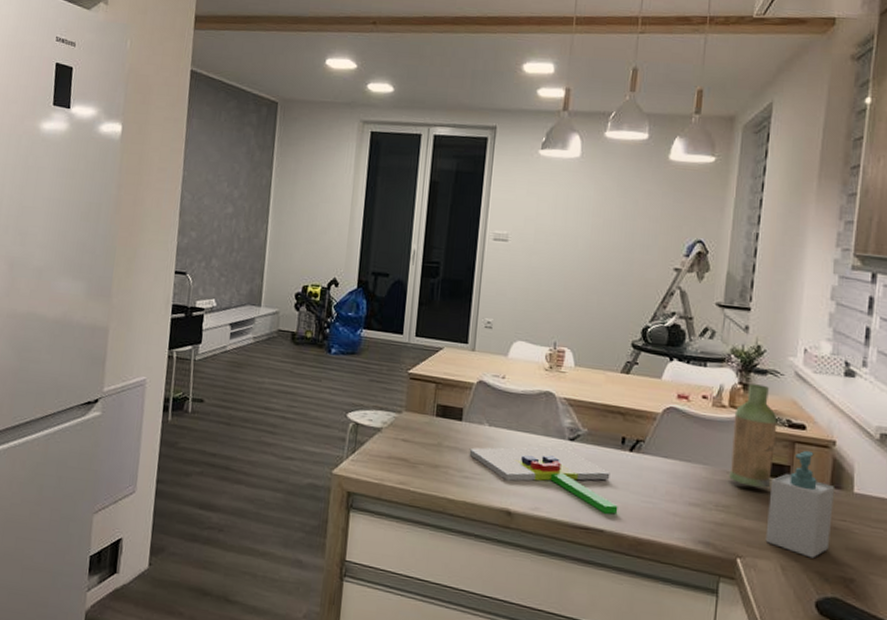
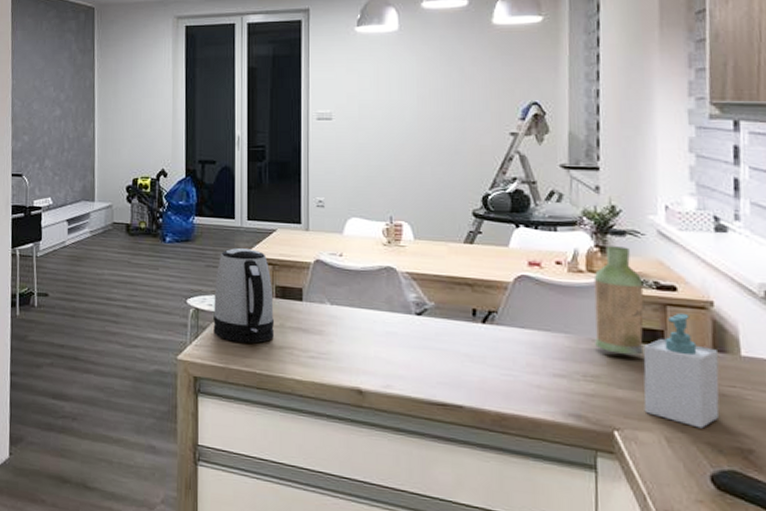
kettle: none [371,364,434,461] -> present [213,248,274,344]
chopping board: present [469,447,618,515] -> none [313,323,476,389]

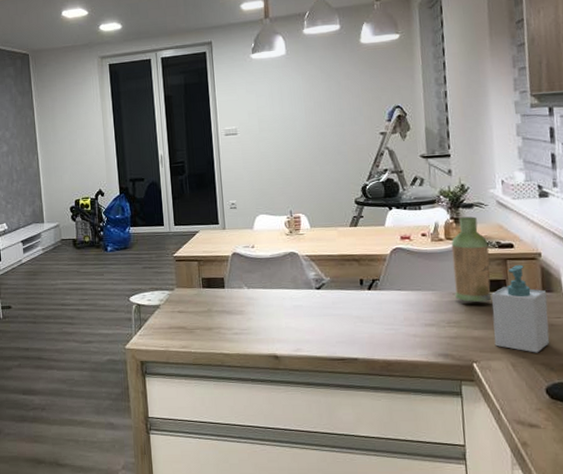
kettle: present [213,248,274,344] -> none [151,250,204,329]

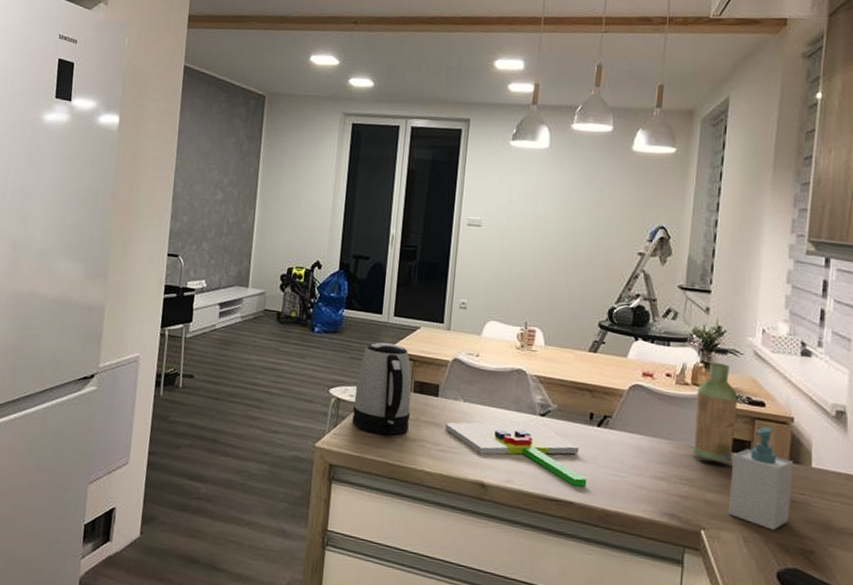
kettle: none [151,250,204,329] -> present [352,342,412,435]
chopping board: none [234,297,367,344] -> present [445,422,587,487]

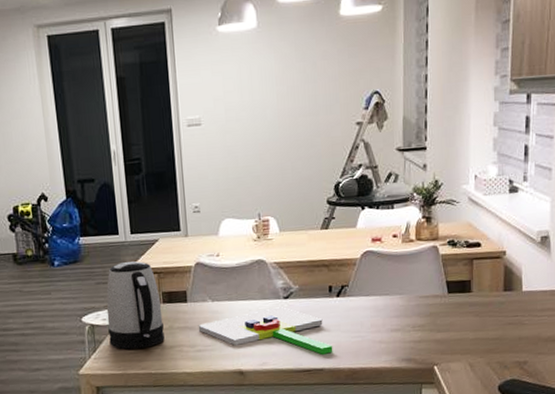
bottle: present [693,346,738,463] -> none [421,199,458,305]
soap bottle: present [728,426,793,531] -> none [455,263,507,353]

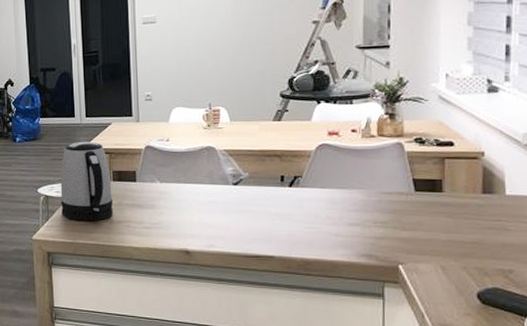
chopping board: present [198,307,333,355] -> none [146,192,284,242]

